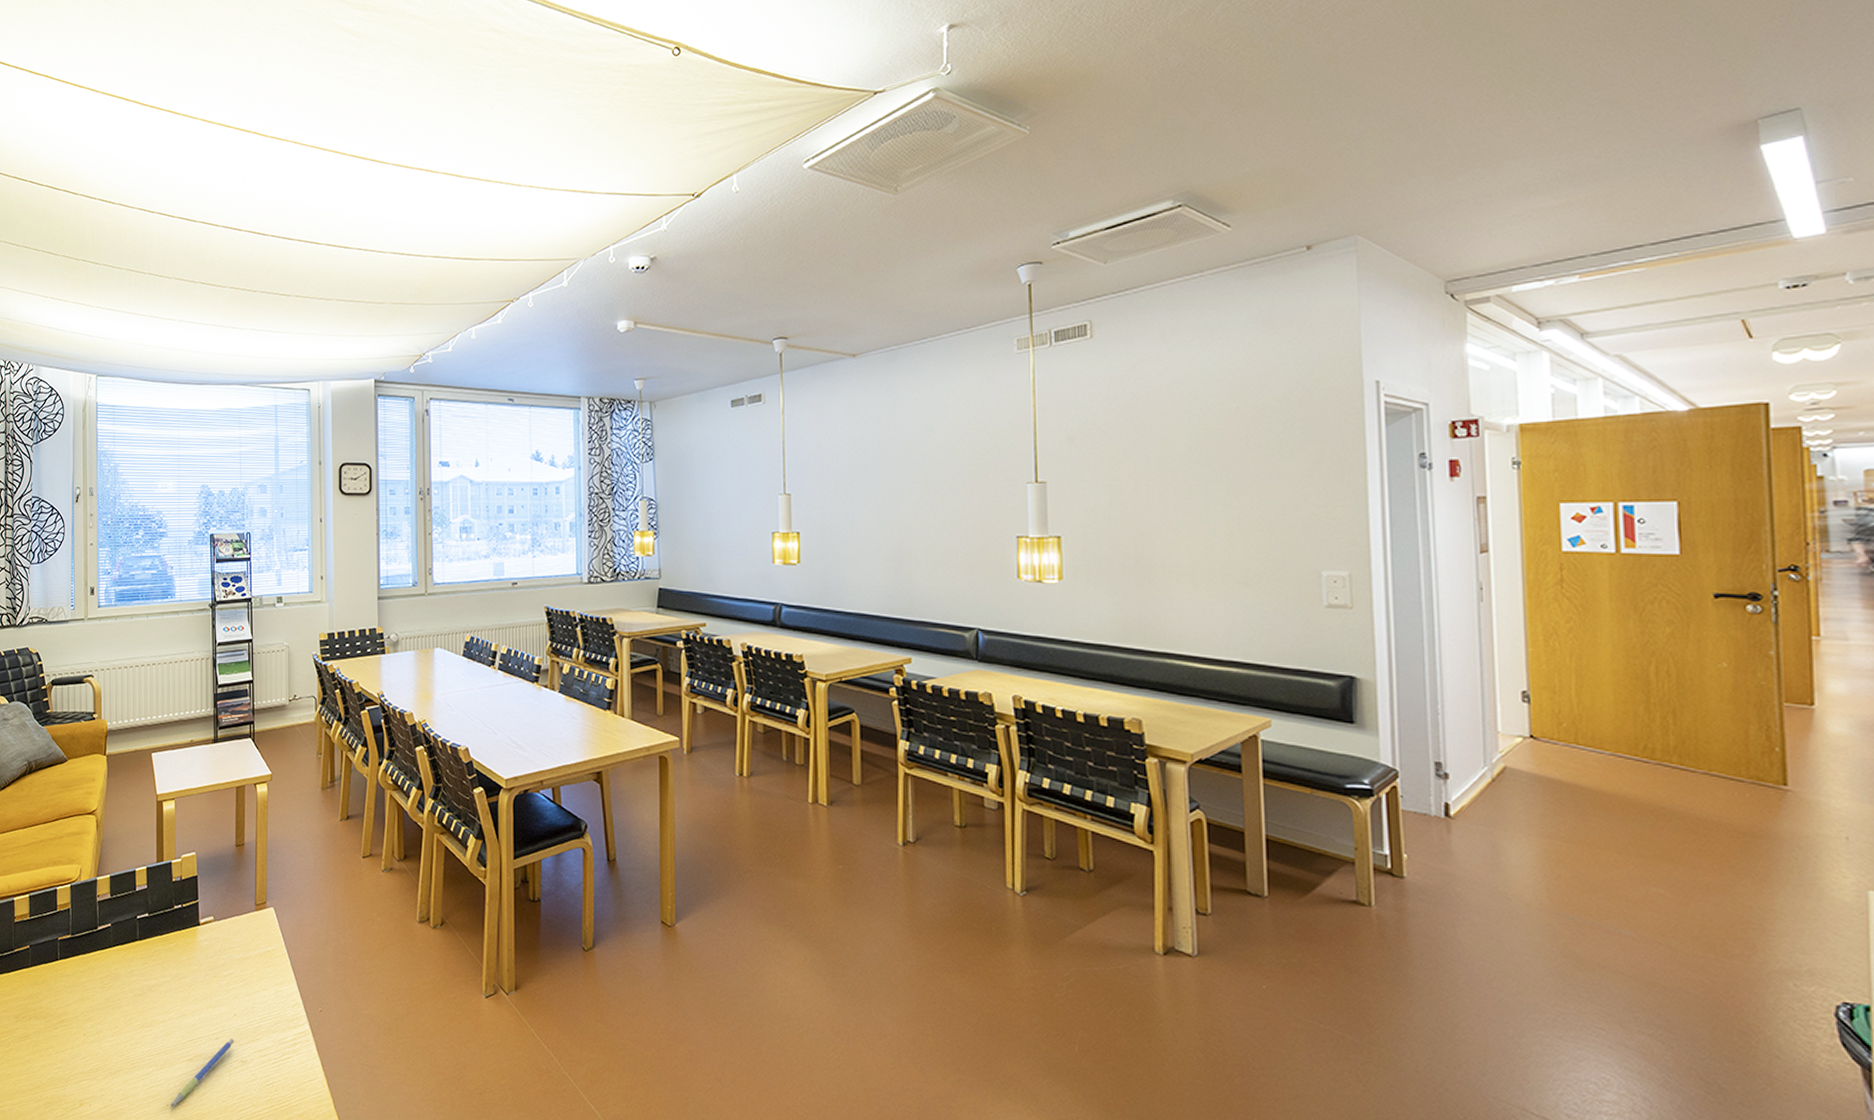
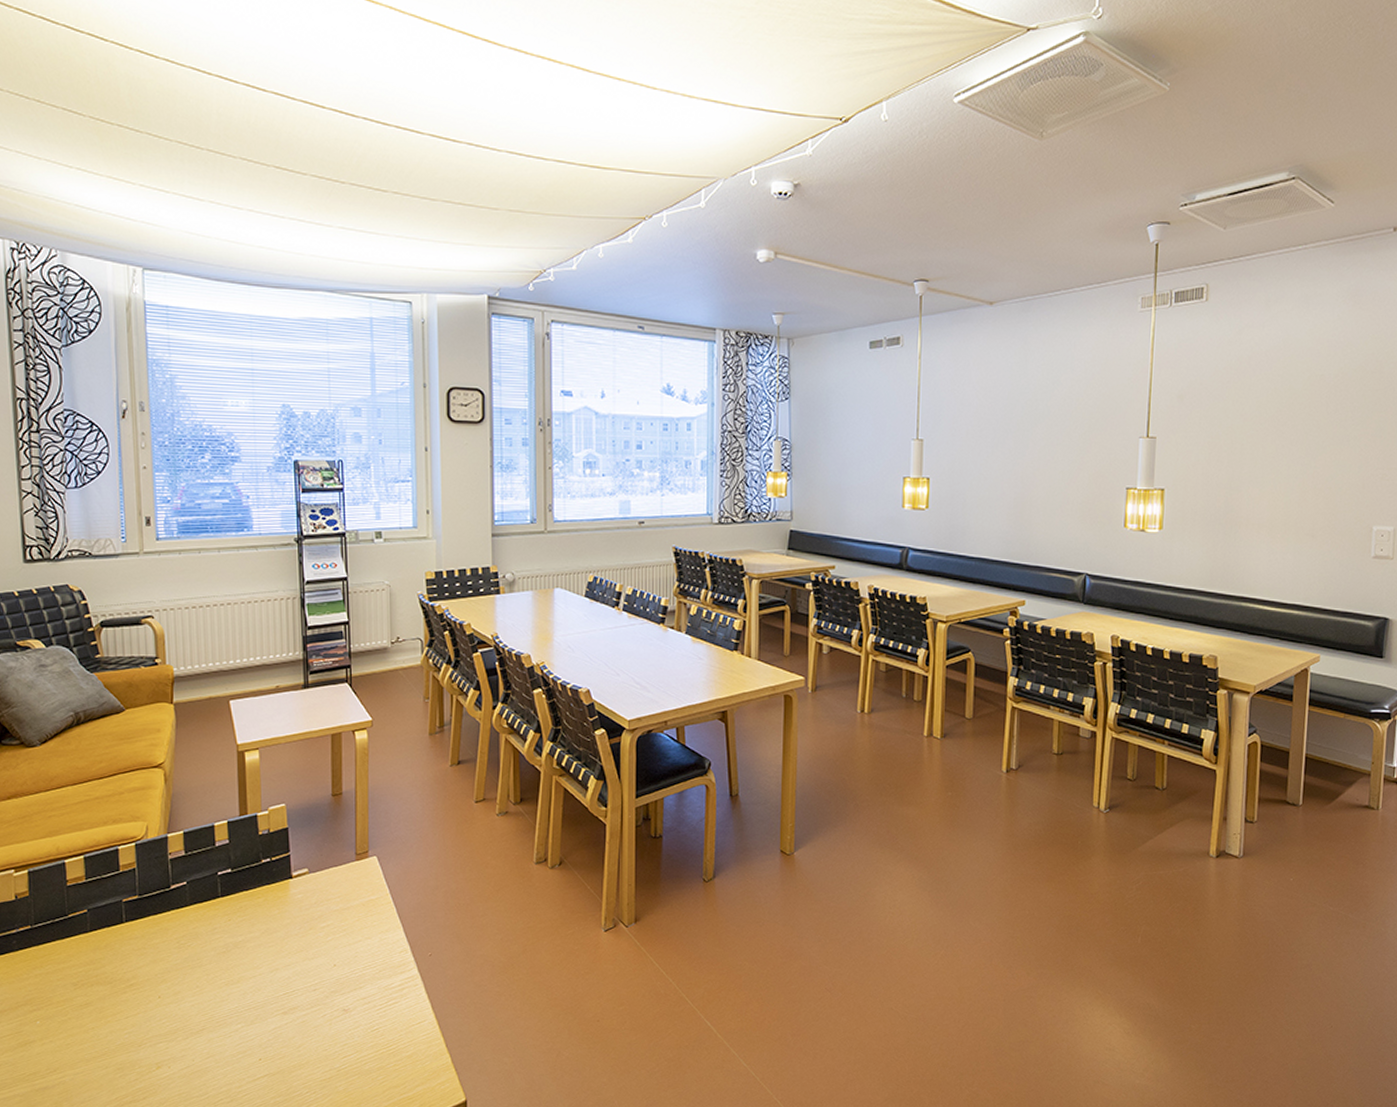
pen: present [170,1039,235,1108] -> none [262,989,335,1062]

